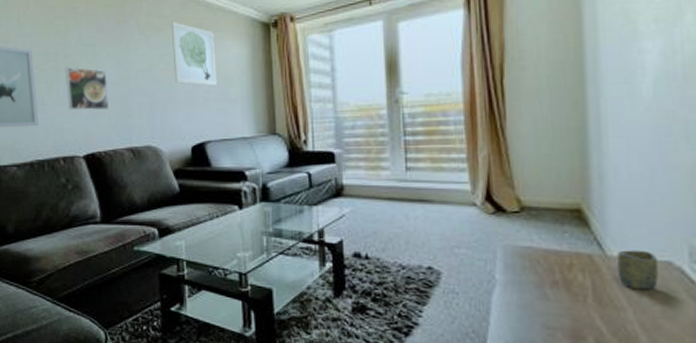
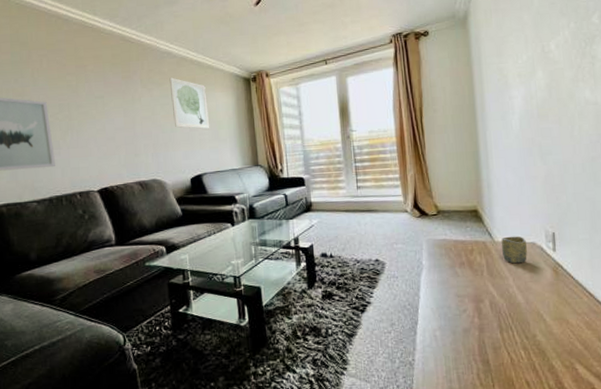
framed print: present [65,67,110,111] -> none [77,115,119,153]

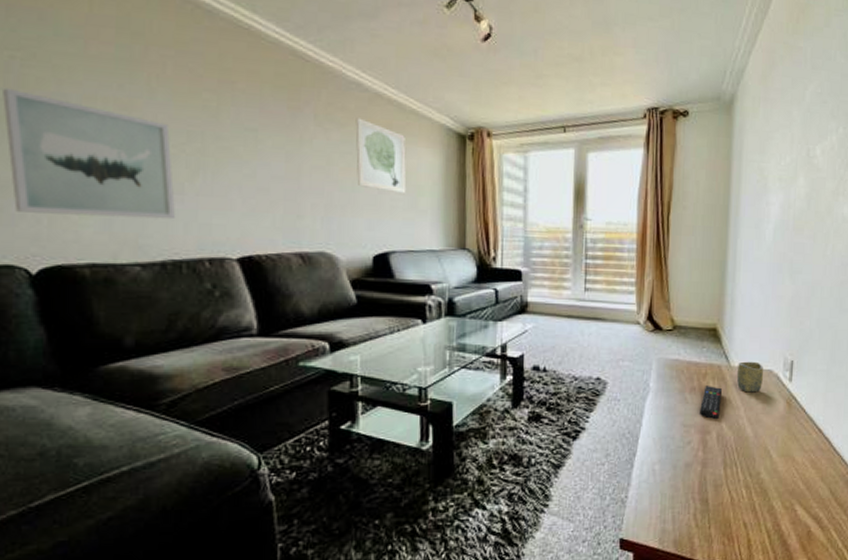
remote control: none [470,260,490,289] -> present [699,386,722,419]

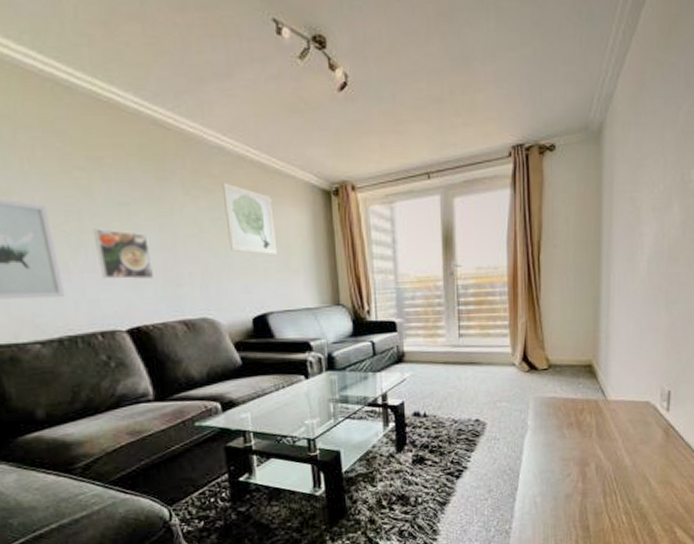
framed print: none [215,152,275,207] -> present [93,228,155,279]
remote control: present [699,386,722,419] -> none [577,420,599,452]
cup: present [736,361,763,393] -> none [613,394,640,425]

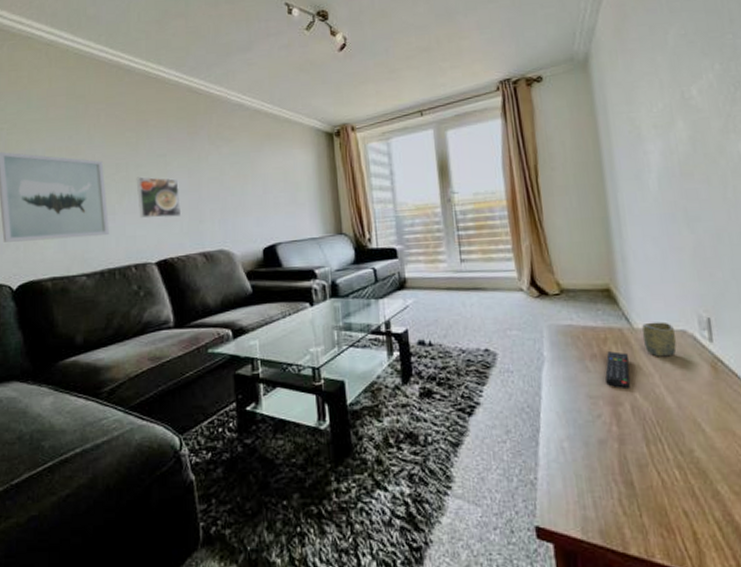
wall art: present [221,183,278,256] -> none [240,132,286,192]
remote control: none [577,420,599,452] -> present [605,351,630,389]
cup: none [613,394,640,425] -> present [642,321,677,357]

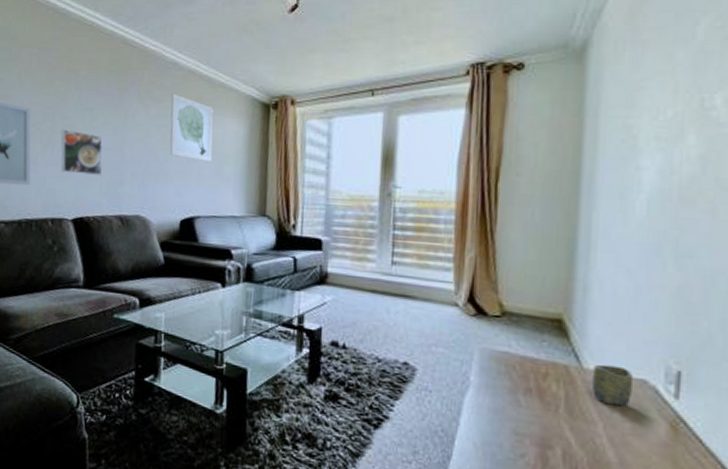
wall art: none [240,132,286,192] -> present [170,94,214,163]
remote control: present [605,351,630,389] -> none [536,388,570,432]

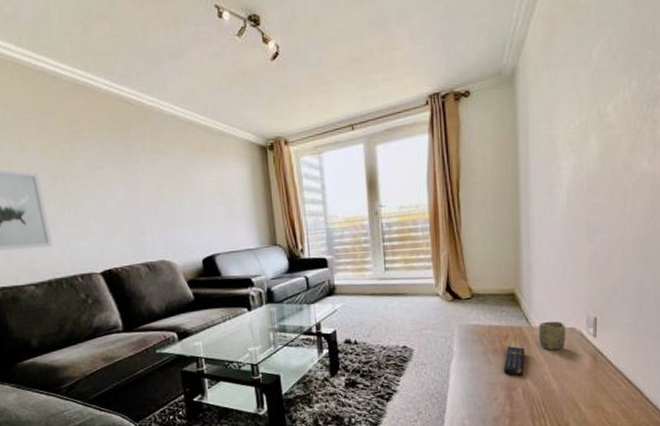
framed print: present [60,129,103,175] -> none [74,189,122,231]
wall art: present [170,94,214,163] -> none [175,145,223,205]
remote control: none [536,388,570,432] -> present [503,346,525,377]

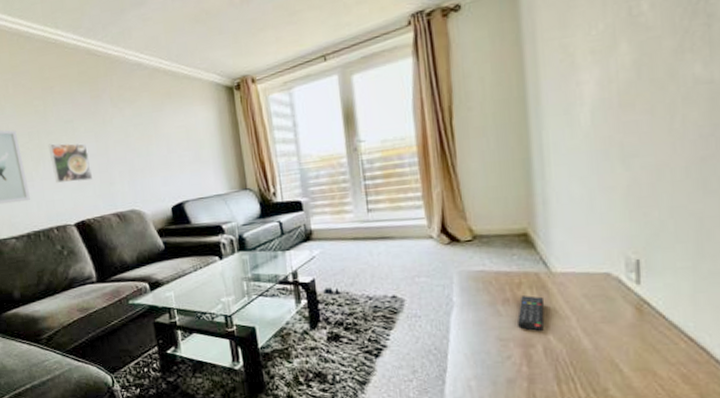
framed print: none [74,189,122,231] -> present [48,143,93,184]
cup: present [538,321,566,351] -> none [560,265,598,300]

